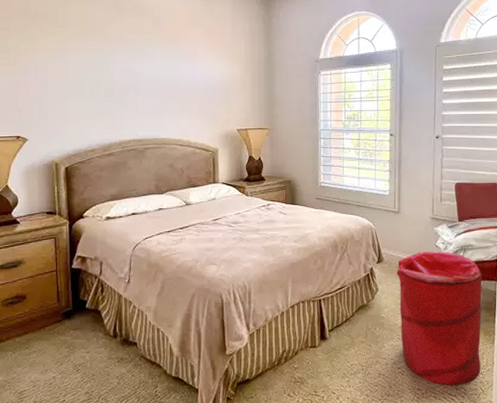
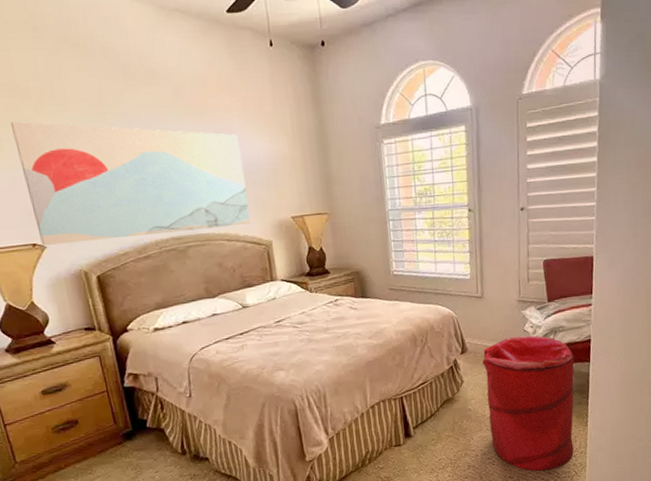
wall art: none [18,37,202,138] -> present [10,121,251,246]

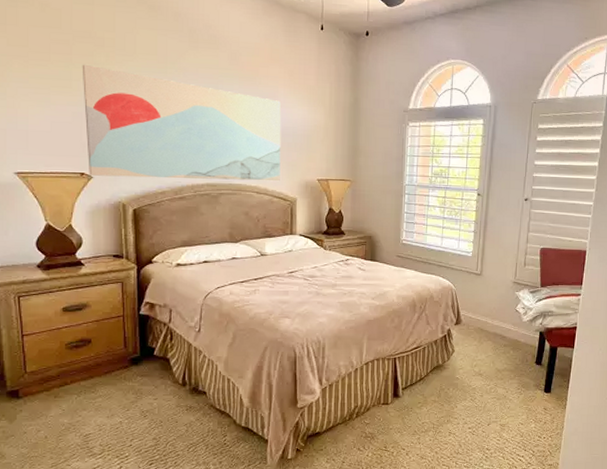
laundry hamper: present [482,335,575,471] -> none [474,314,560,448]

